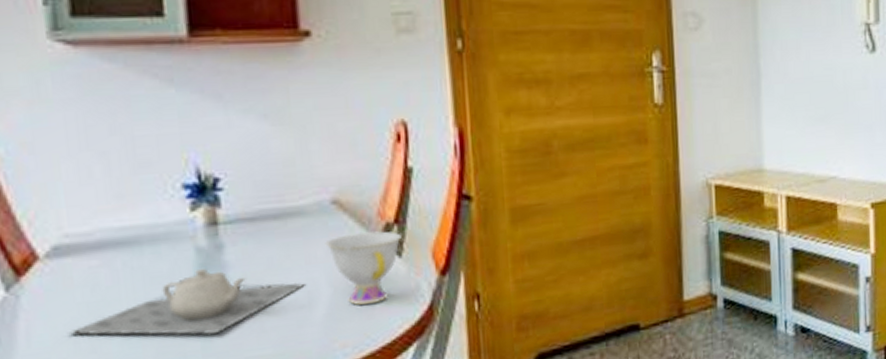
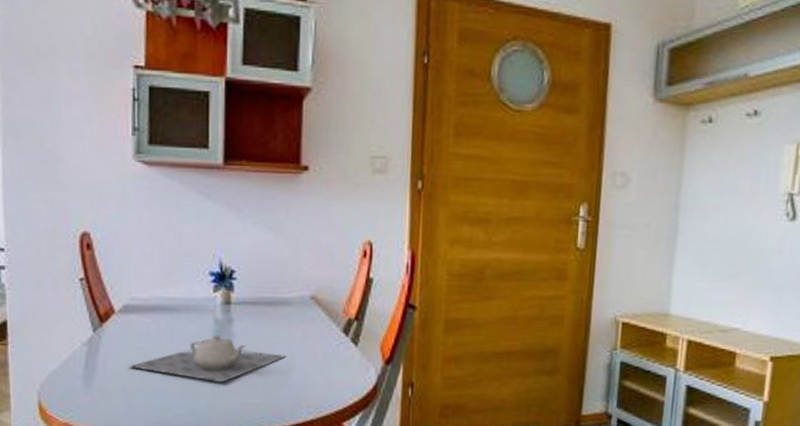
teacup: present [325,230,402,305] -> none [303,323,359,378]

